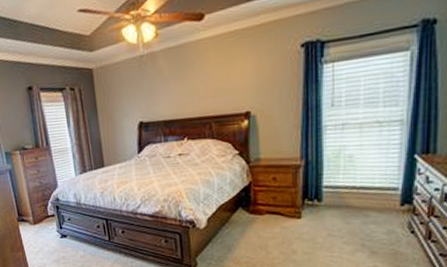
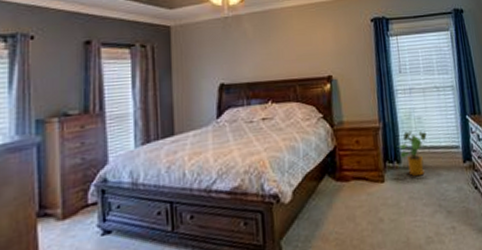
house plant: none [320,170,358,216] -> present [398,131,427,177]

